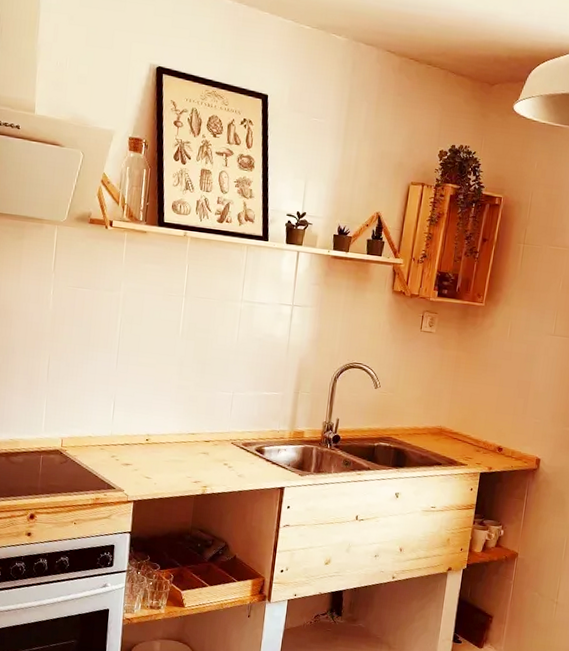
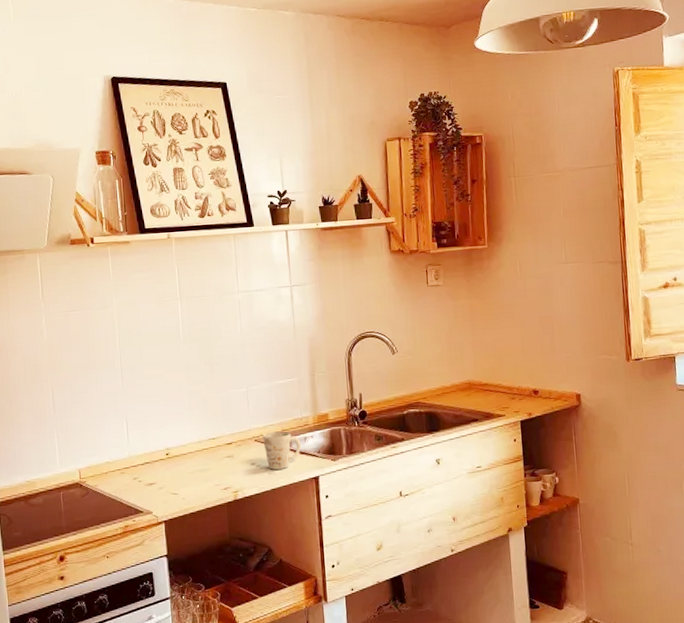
mug: none [239,438,274,475] -> present [263,431,302,470]

